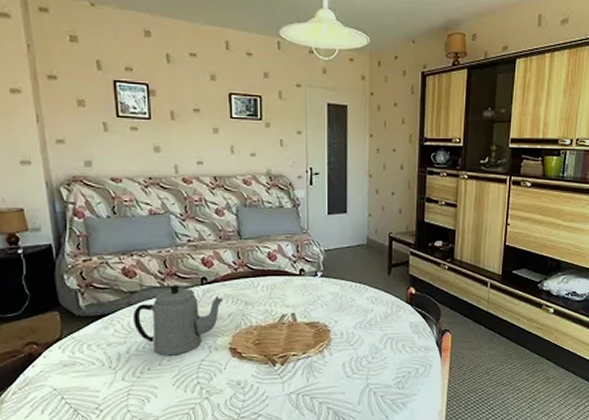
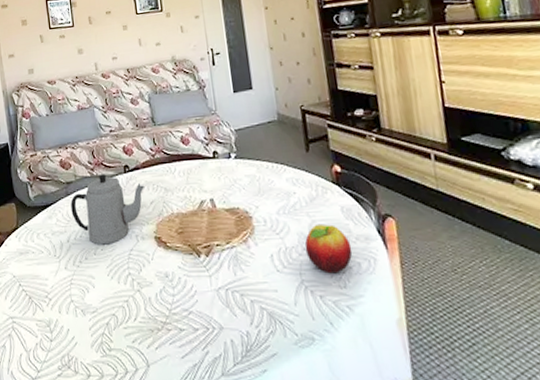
fruit: none [374,337,413,378] -> present [304,224,353,274]

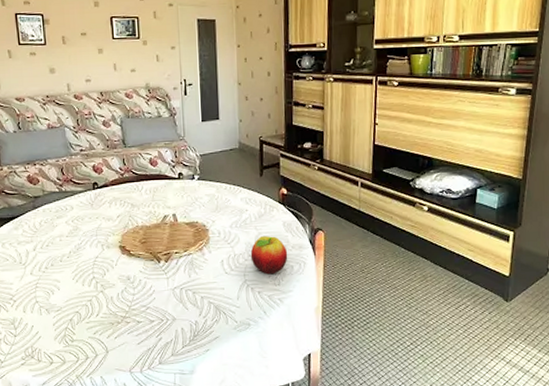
teapot: present [70,174,145,245] -> none [38,190,113,253]

